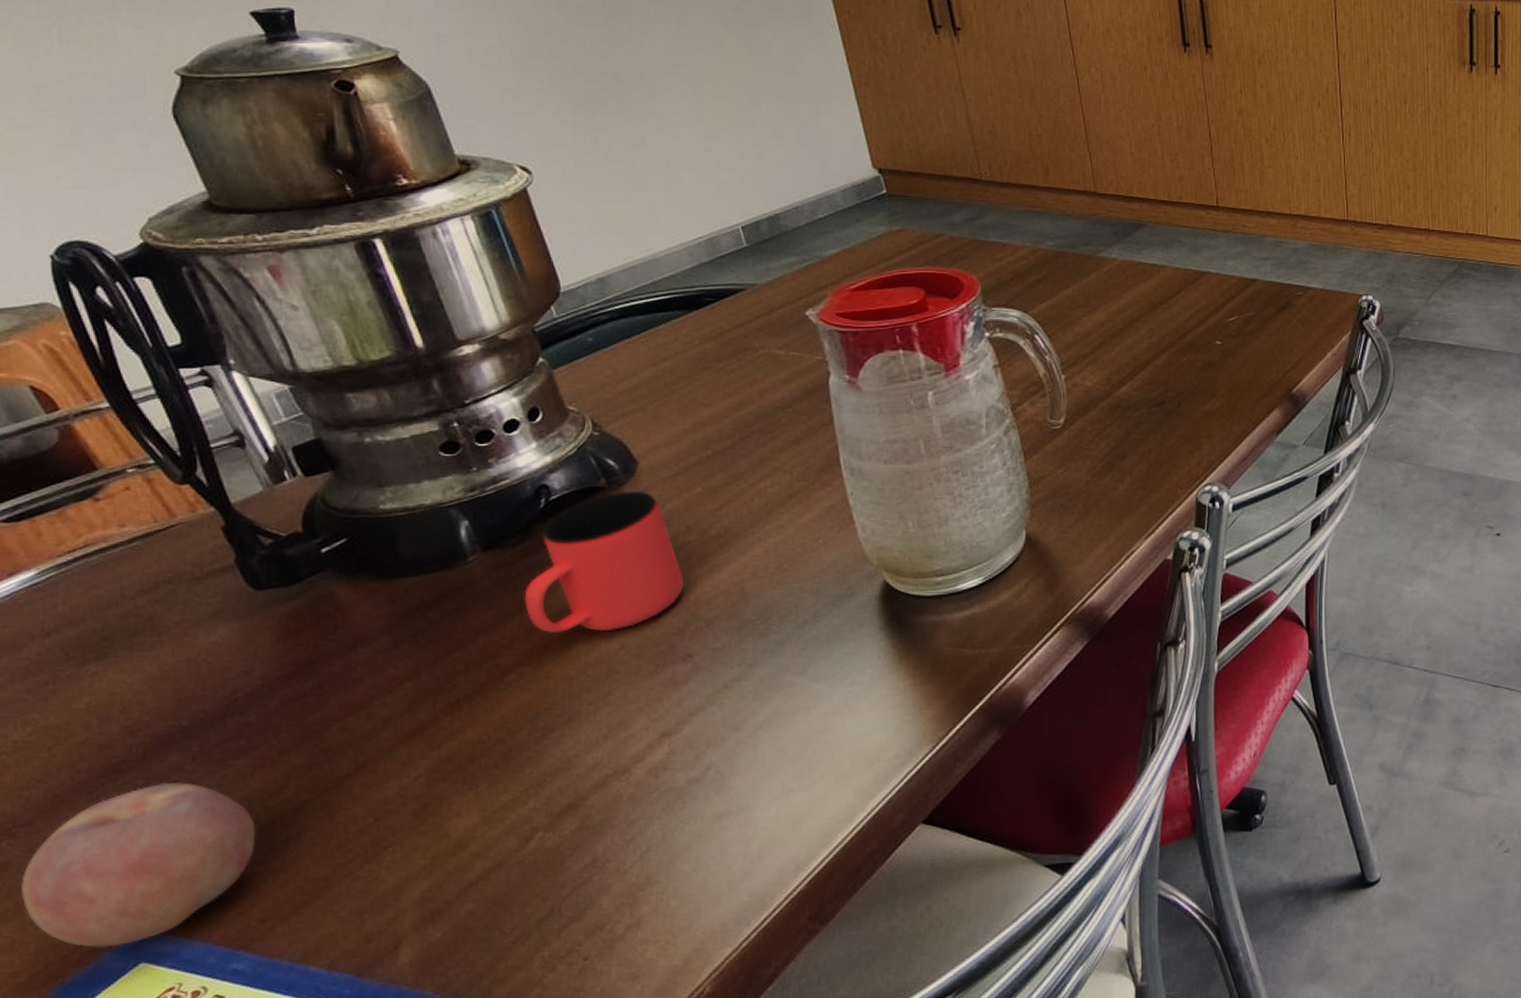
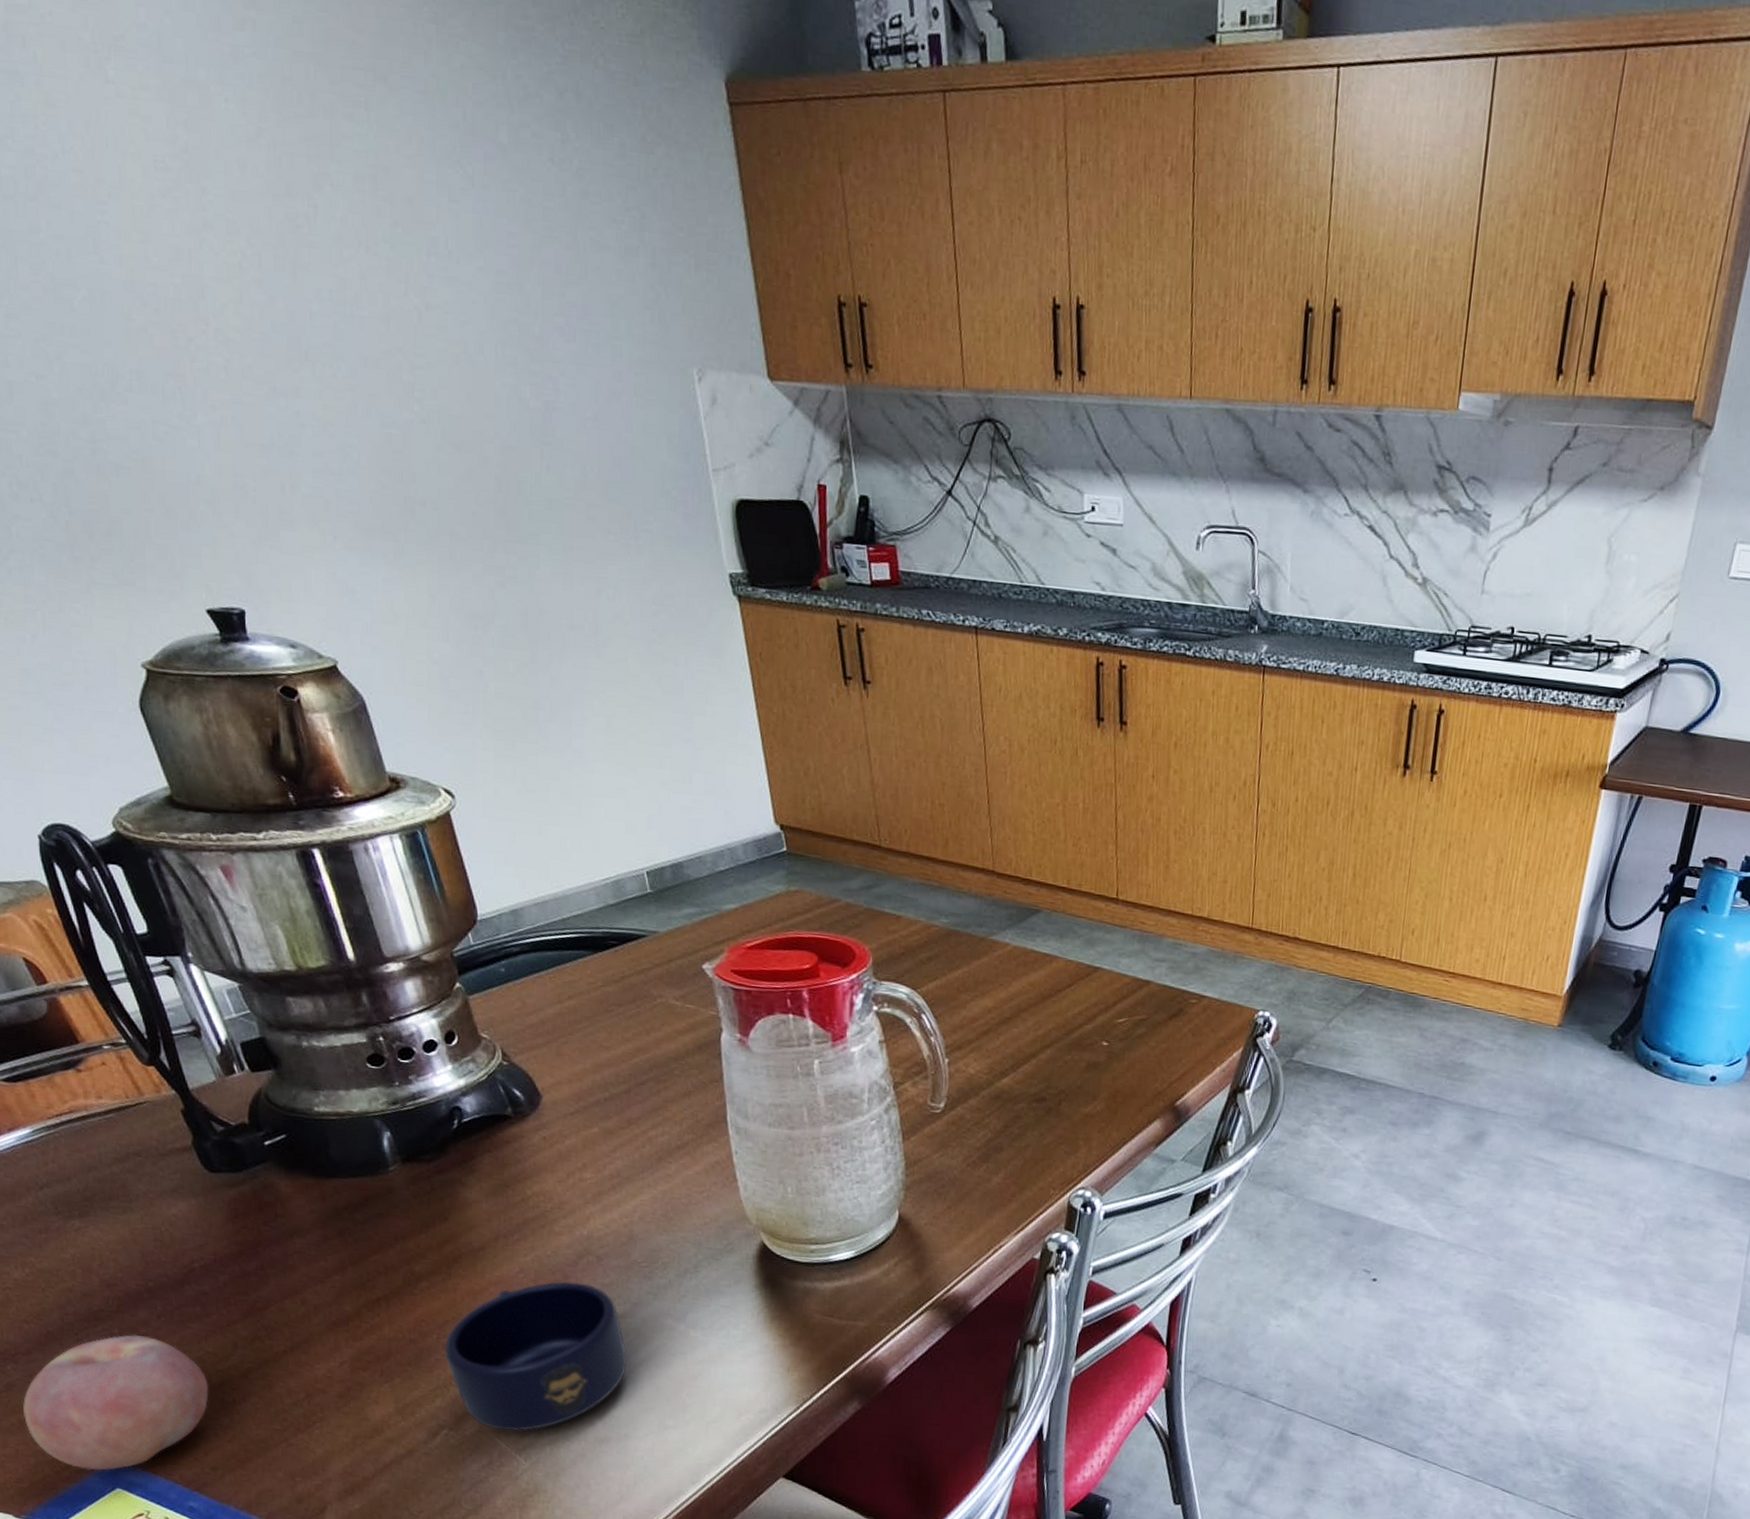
cup: present [524,491,684,633] -> none [437,1122,579,1254]
mug: none [536,651,745,823] -> present [444,1282,627,1431]

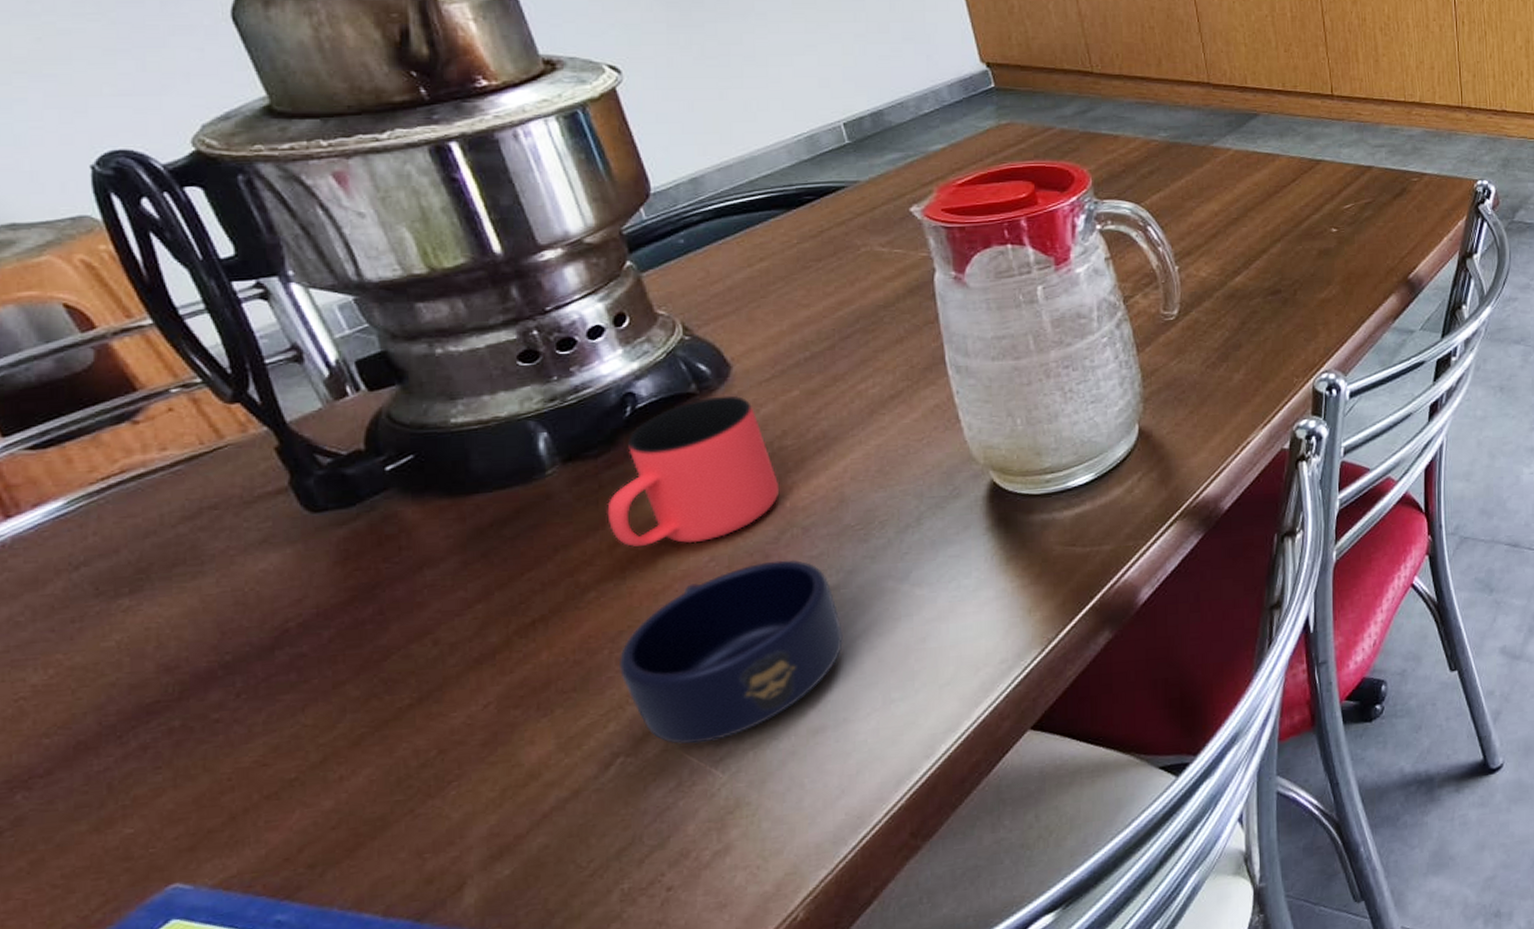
fruit: present [23,1334,209,1471] -> none [37,721,306,906]
cup: none [437,1122,579,1254] -> present [607,395,780,547]

